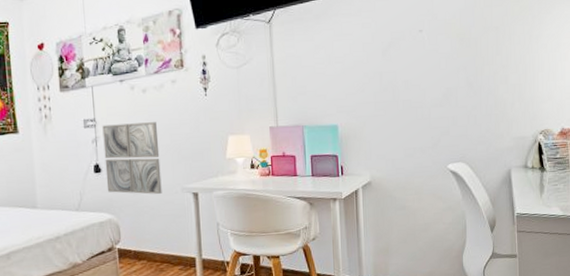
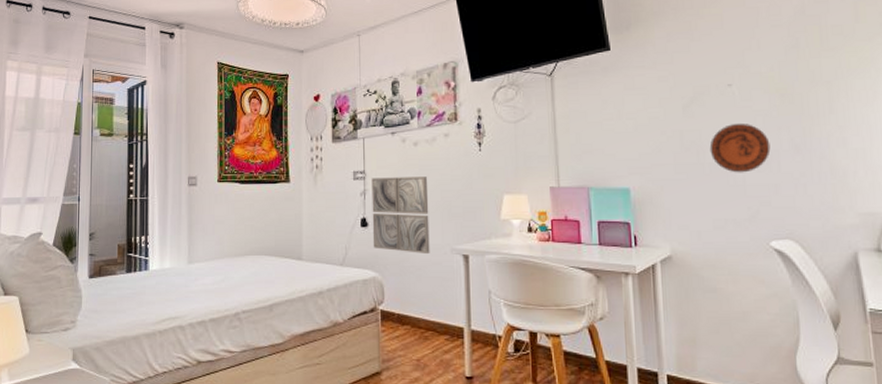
decorative plate: none [403,64,451,108] -> present [709,123,771,173]

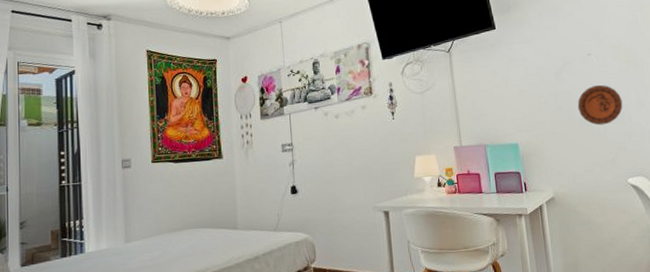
wall art: present [371,177,430,255] -> none [299,145,355,214]

